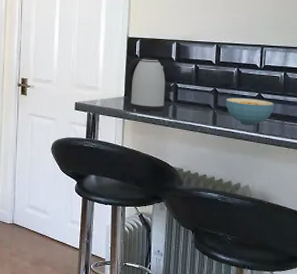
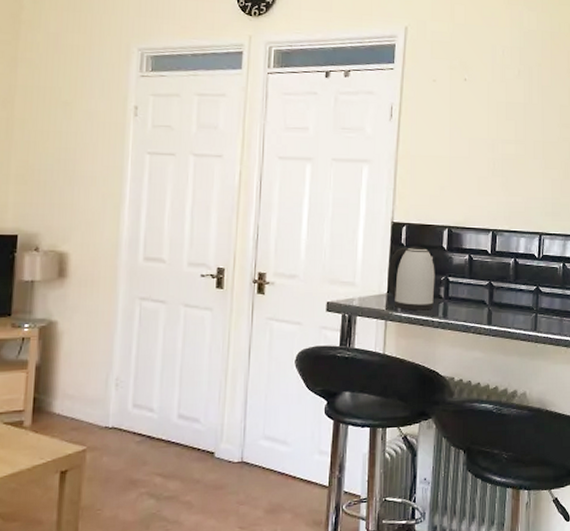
cereal bowl: present [225,98,274,126] -> none [501,293,552,323]

